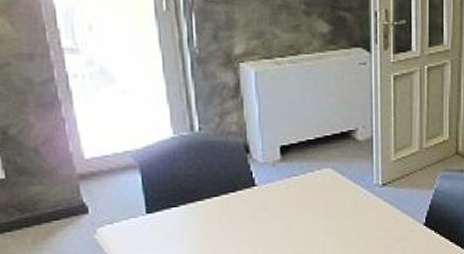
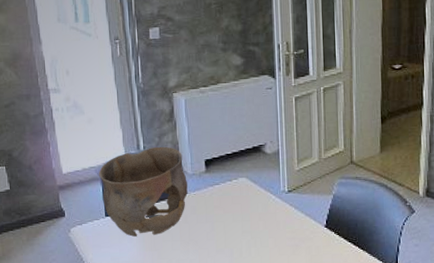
bowl: none [136,128,257,238] -> present [98,146,188,237]

